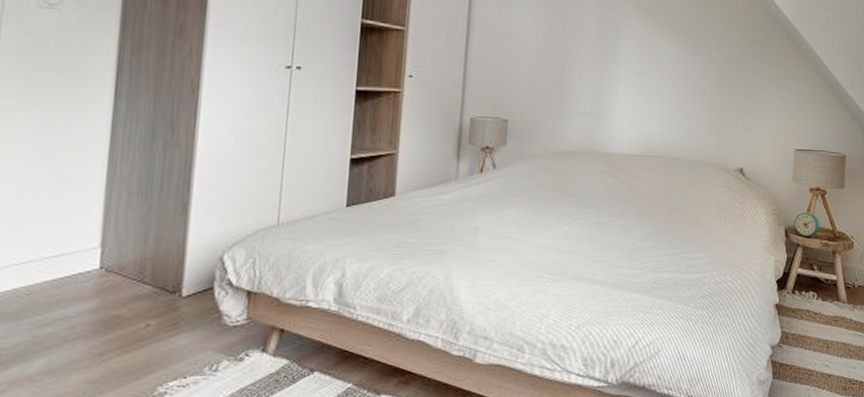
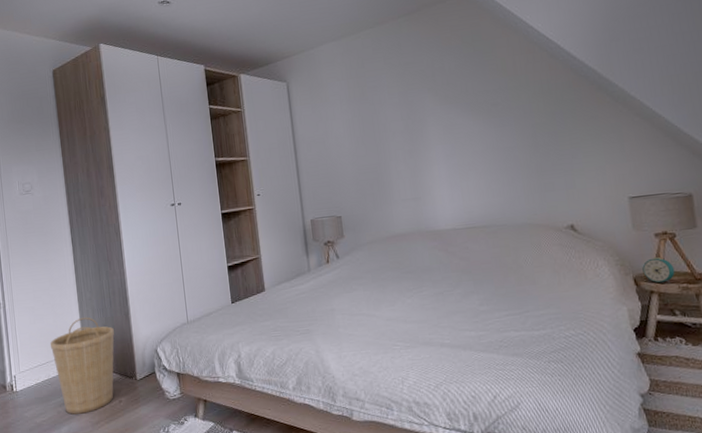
basket: none [40,200,161,341] -> present [50,317,115,415]

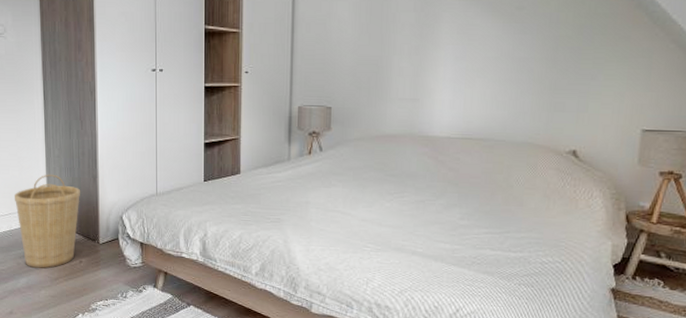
alarm clock: present [642,256,675,284] -> none [637,195,672,225]

